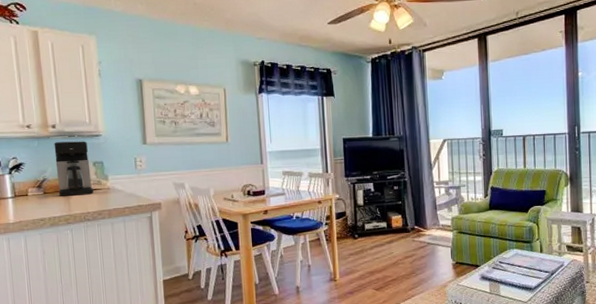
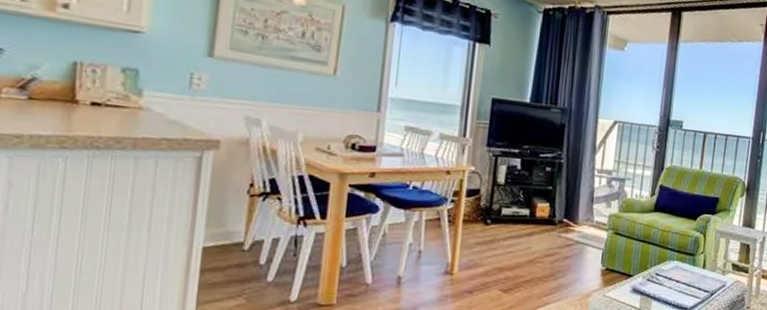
coffee maker: present [54,141,93,196] -> none [55,28,118,112]

